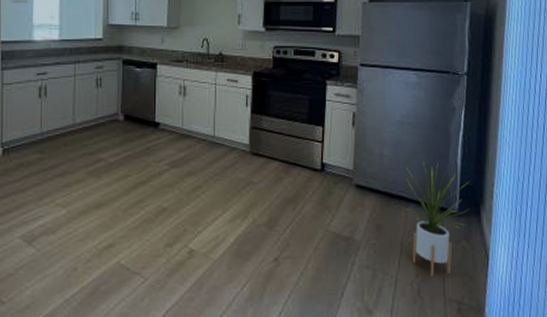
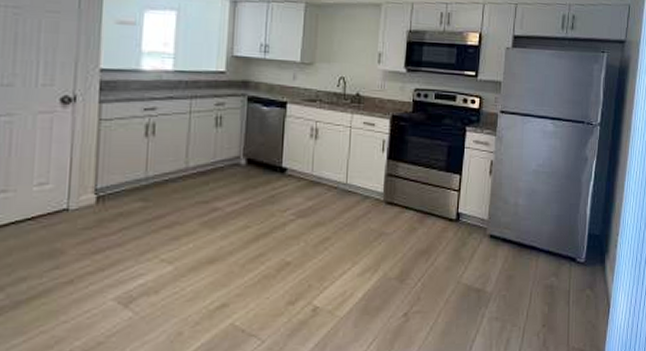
house plant: present [404,162,469,277] -> none [534,211,597,326]

